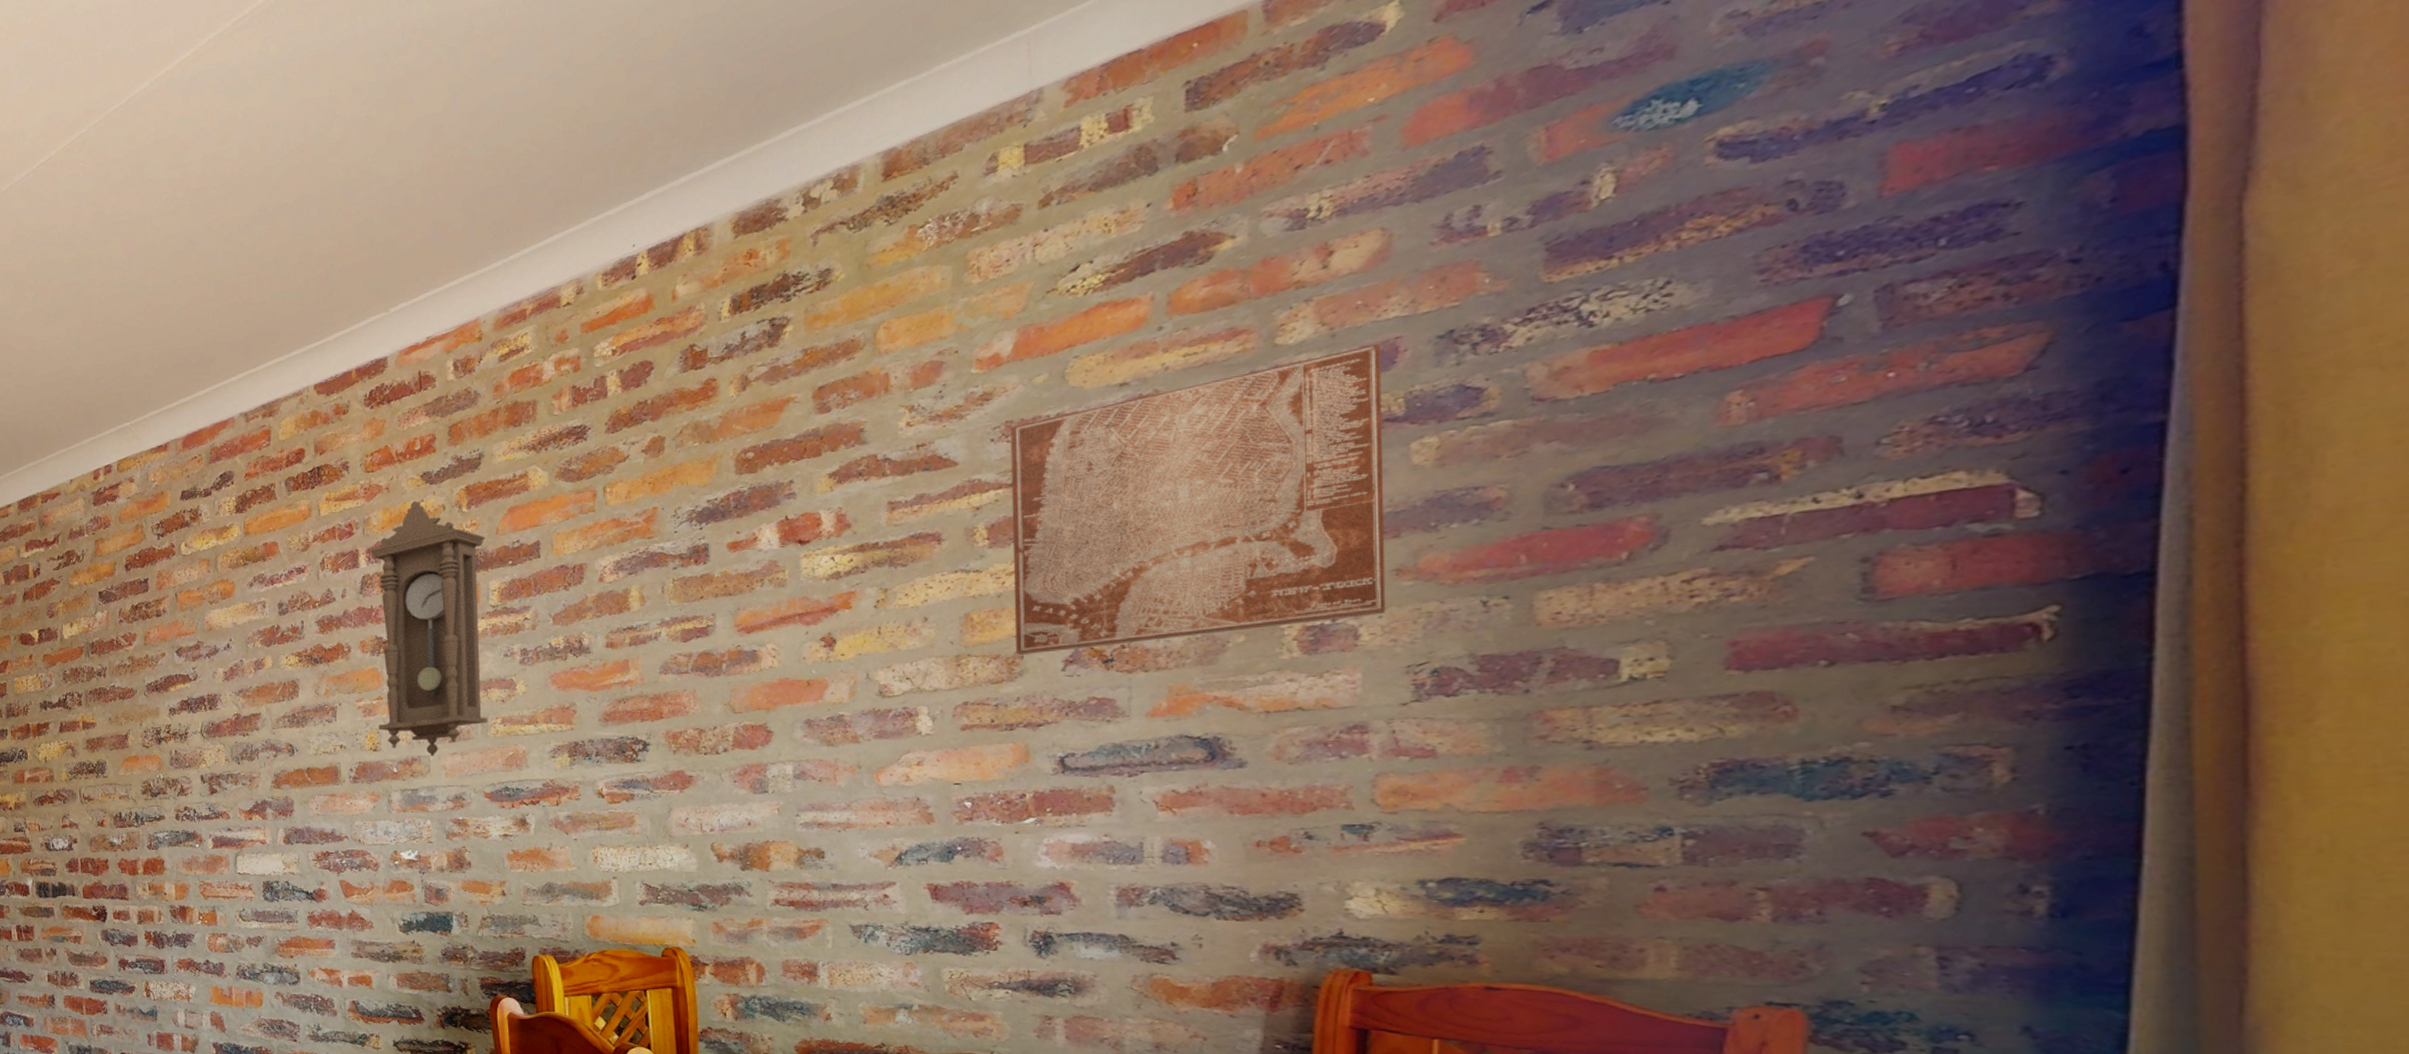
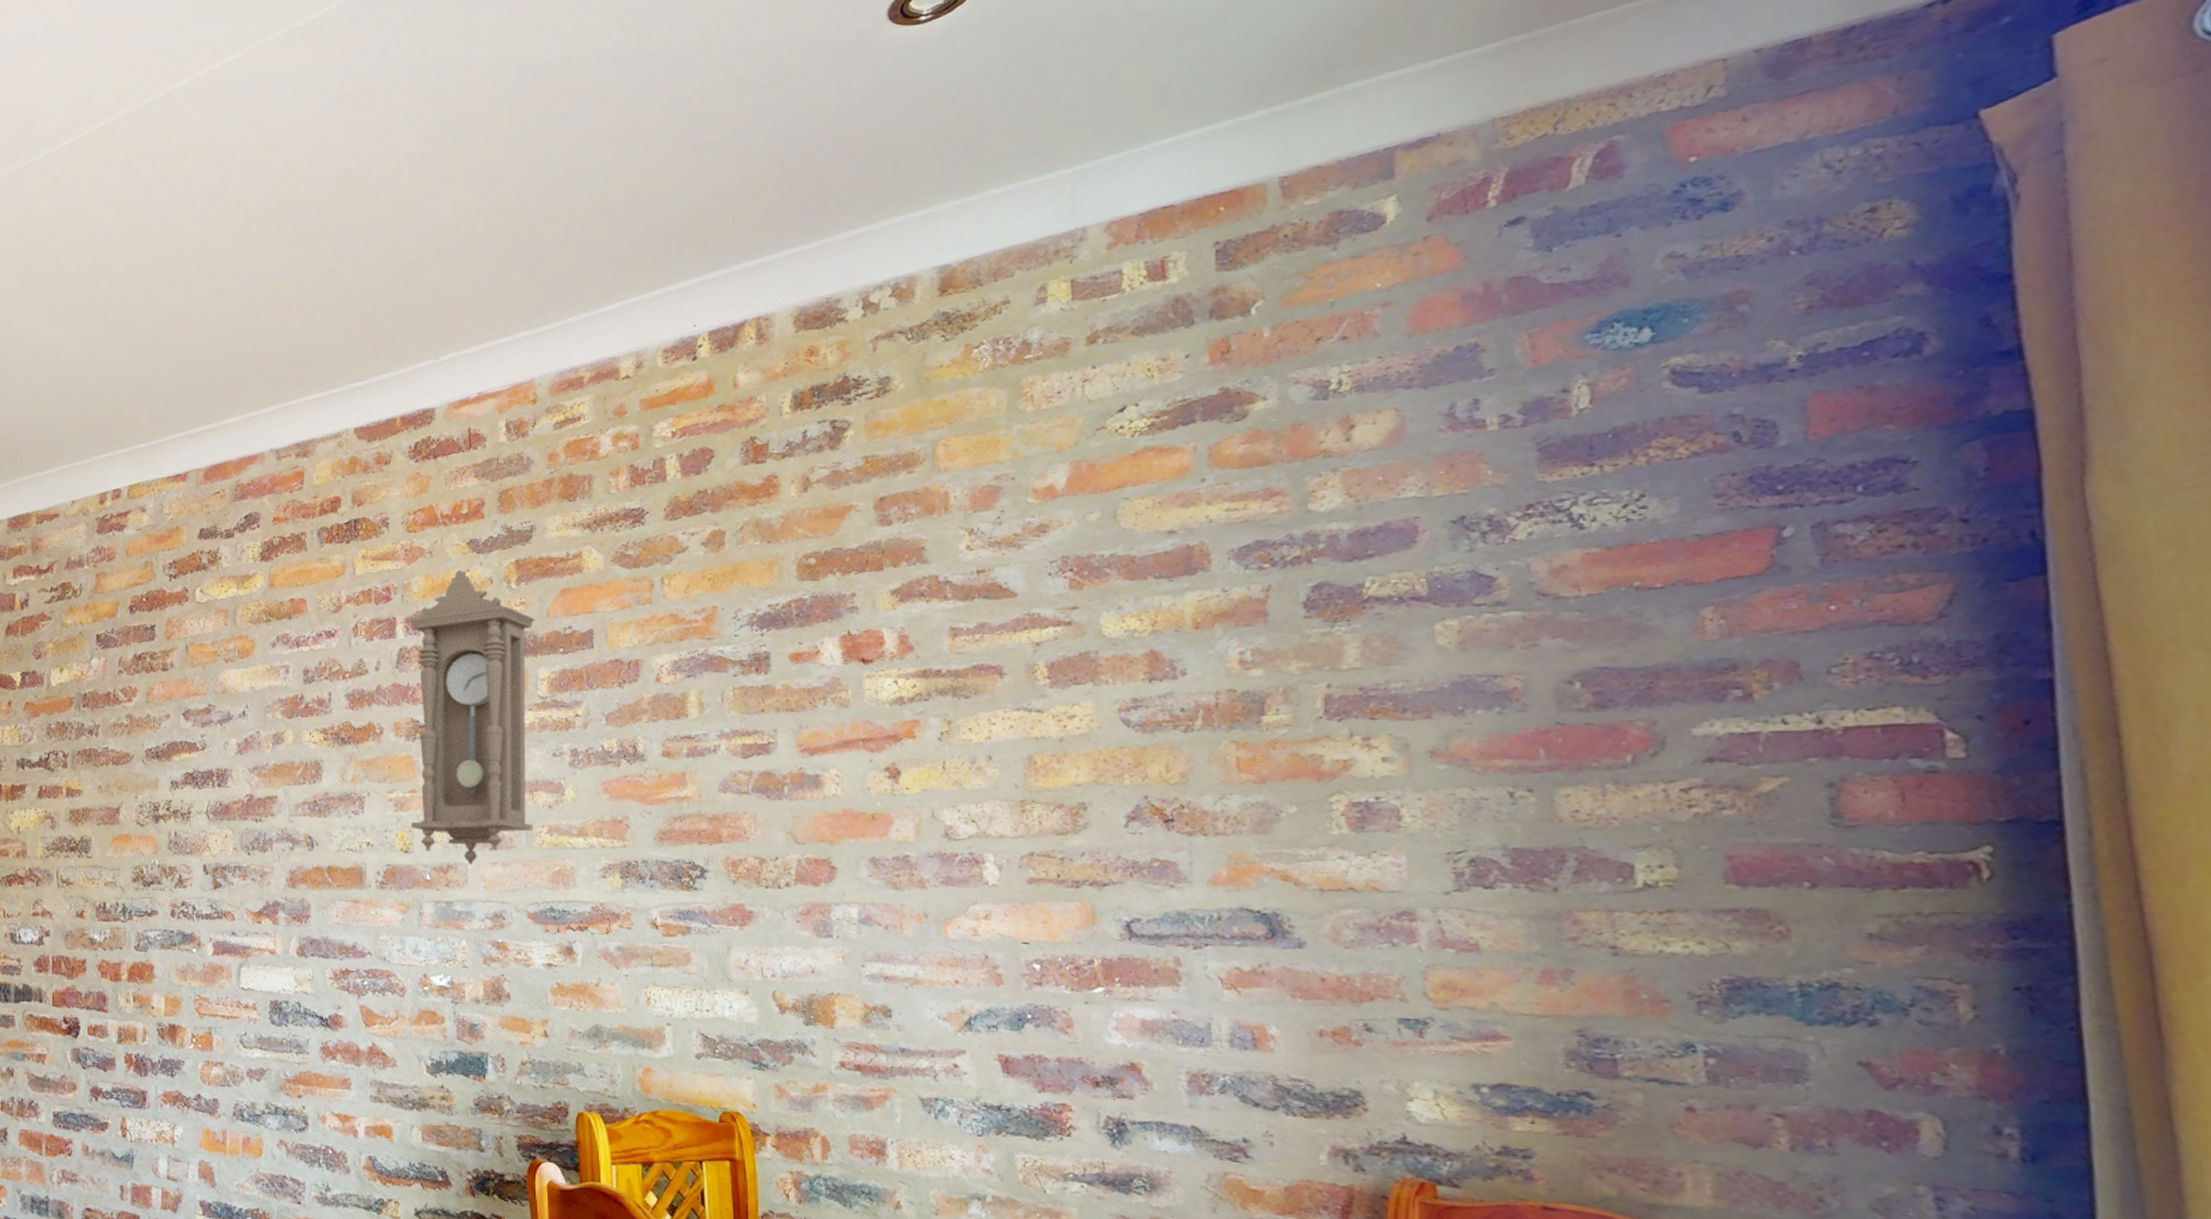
wall art: present [1010,343,1386,656] -> none [1066,521,1424,807]

